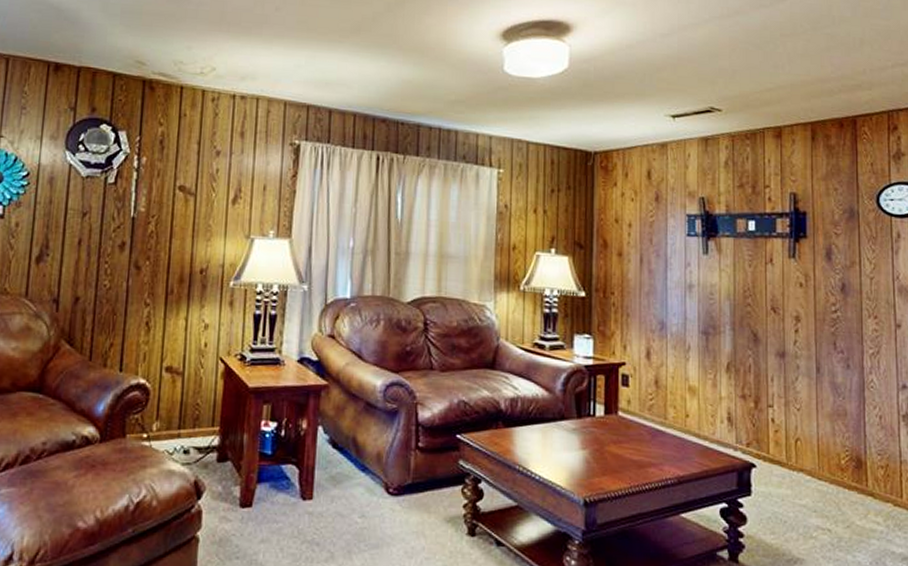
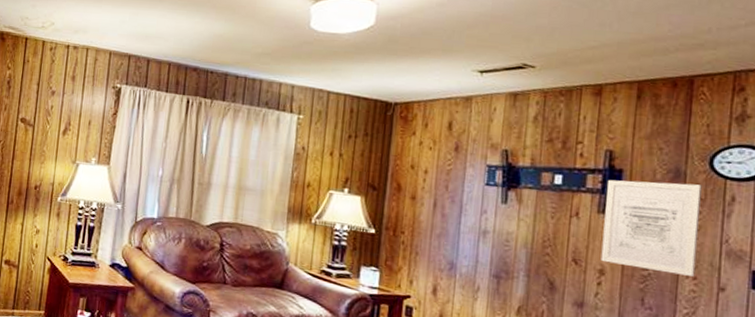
wall art: none [795,222,875,316] -> present [600,179,702,277]

